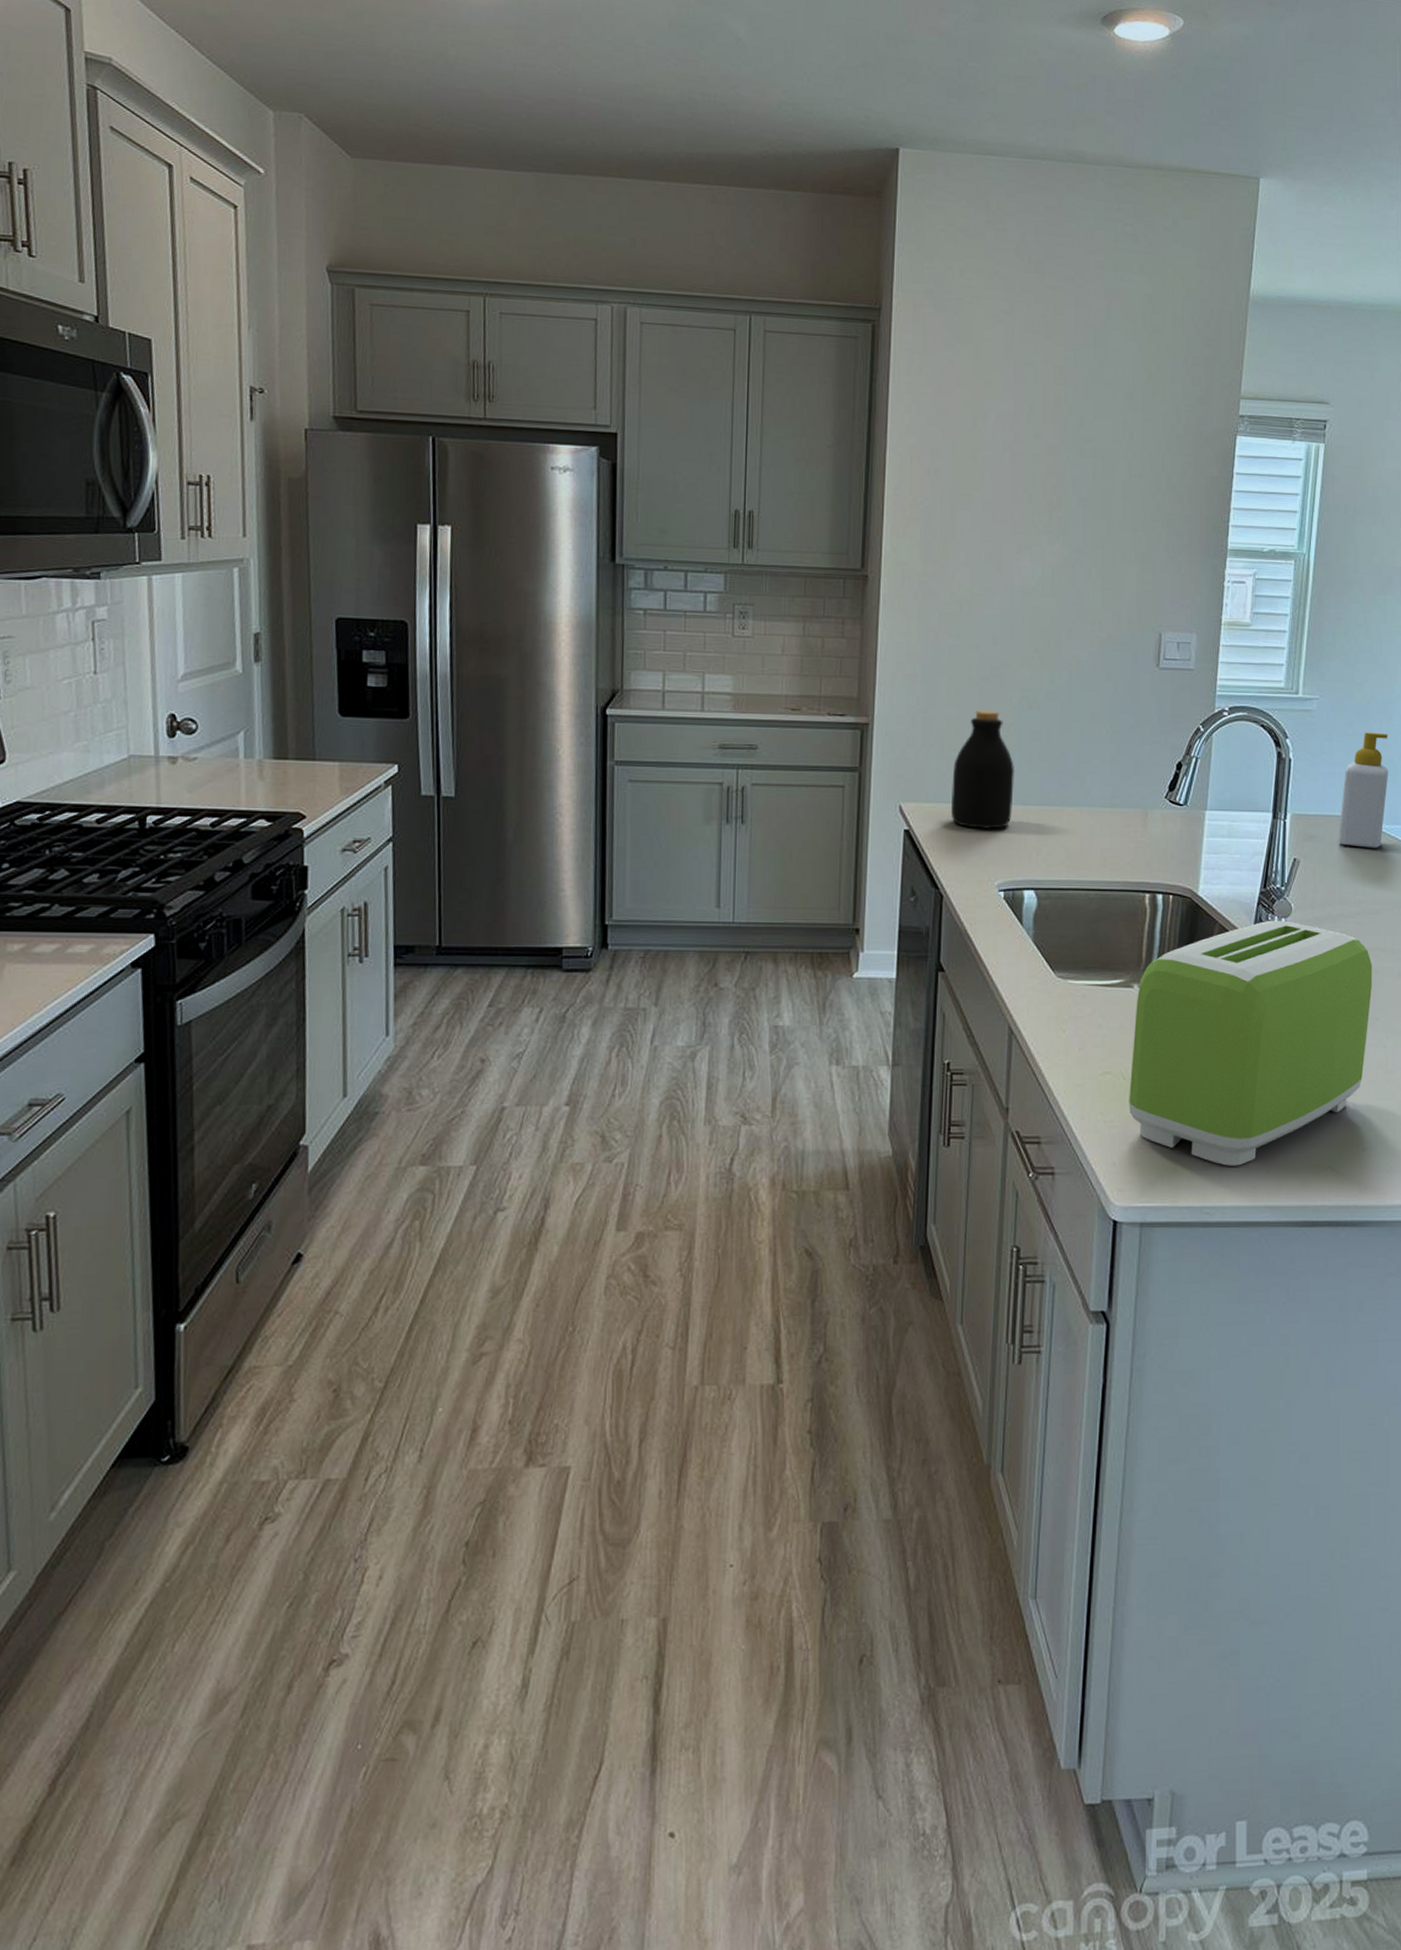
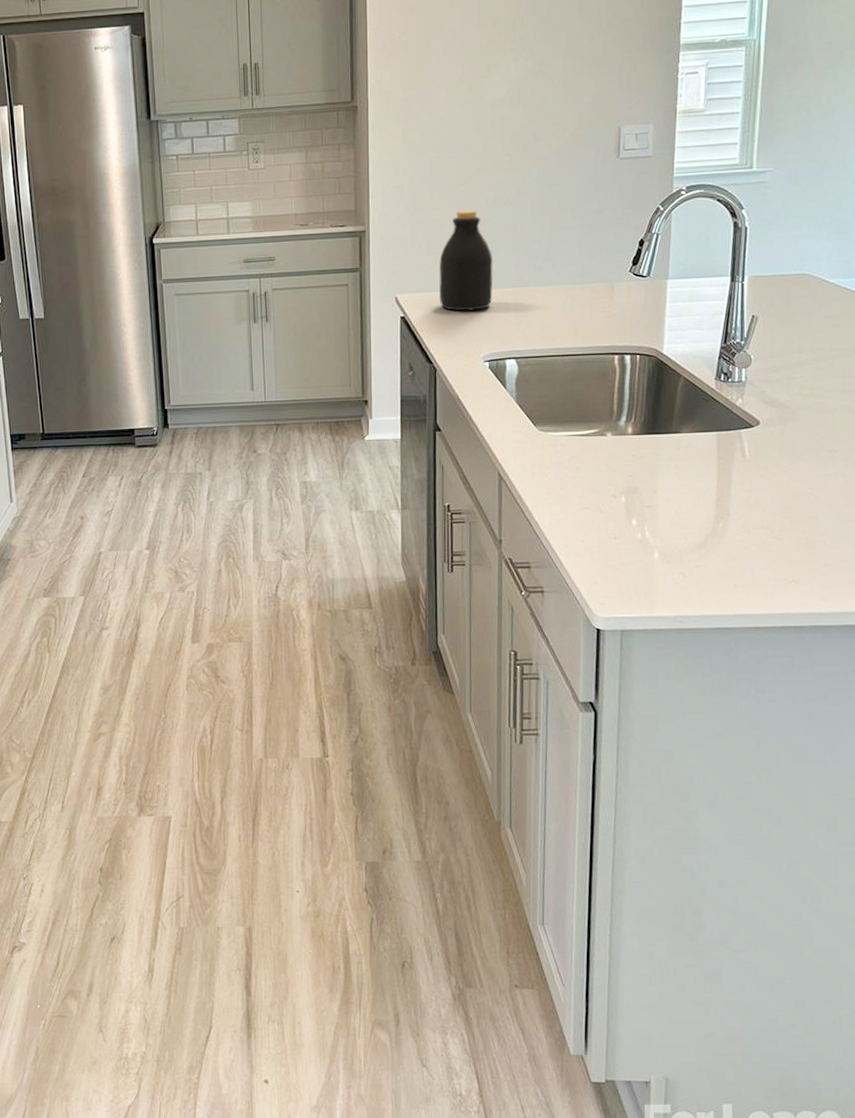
toaster: present [1129,920,1373,1166] -> none [606,370,831,582]
soap bottle: present [1338,732,1389,848] -> none [795,196,844,301]

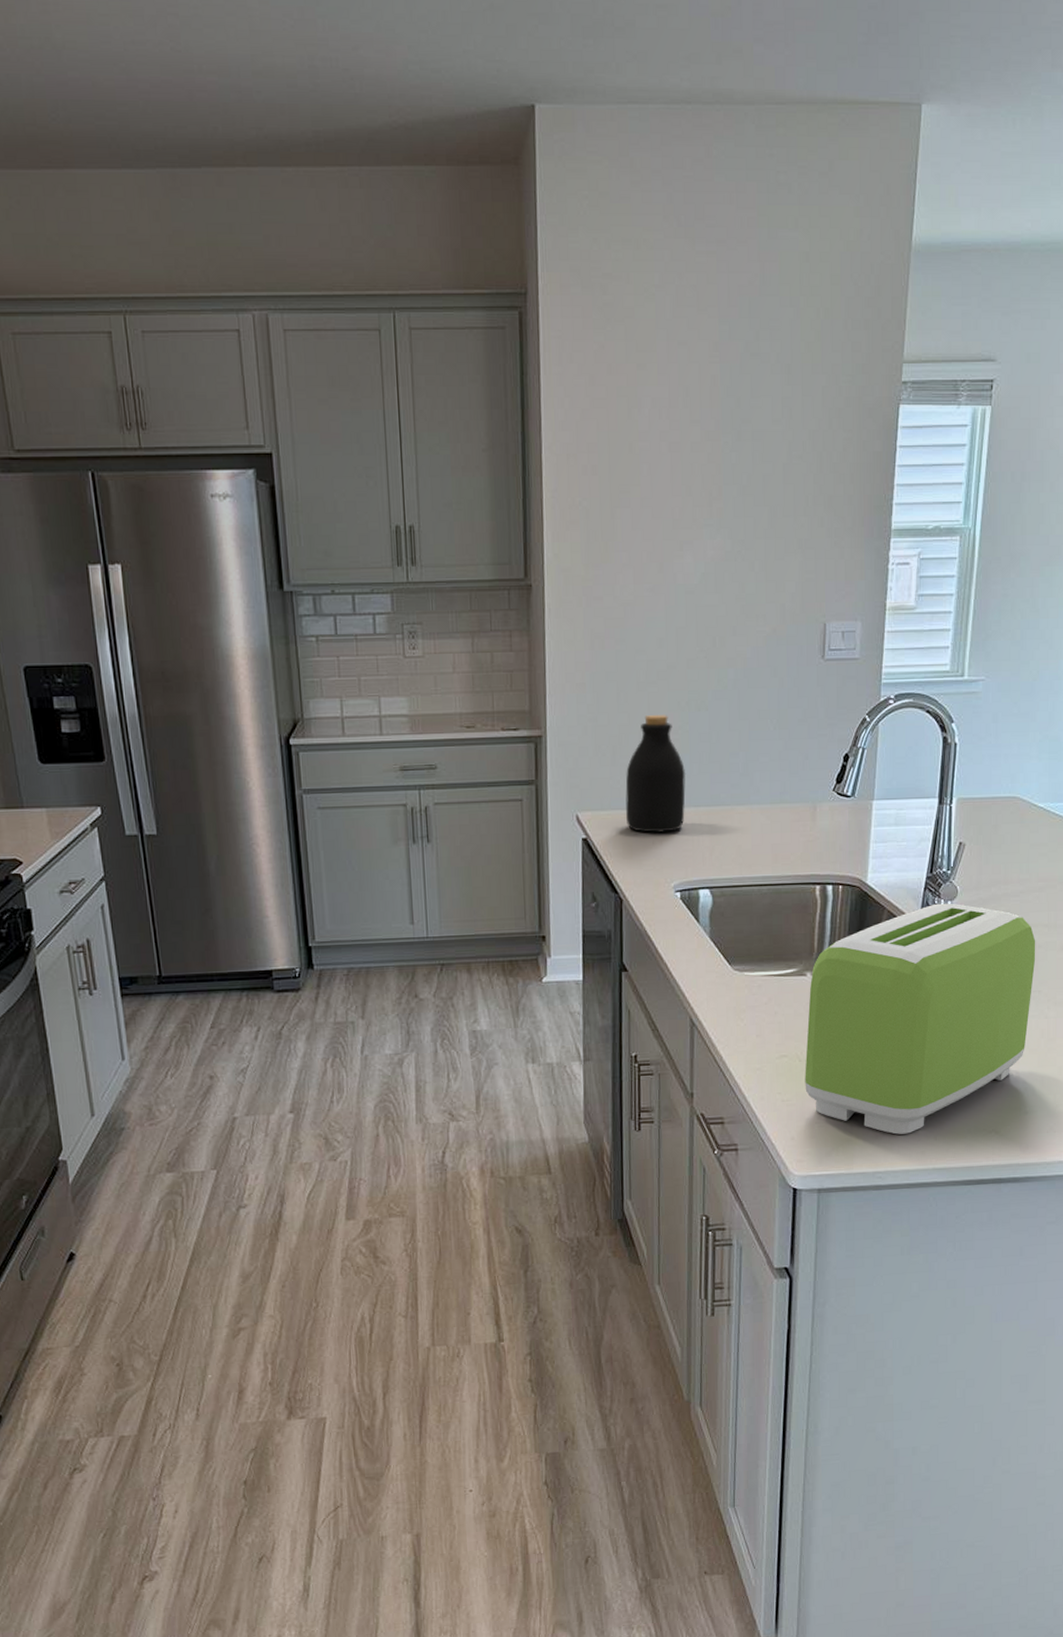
toaster: none [606,370,831,582] -> present [805,903,1036,1135]

